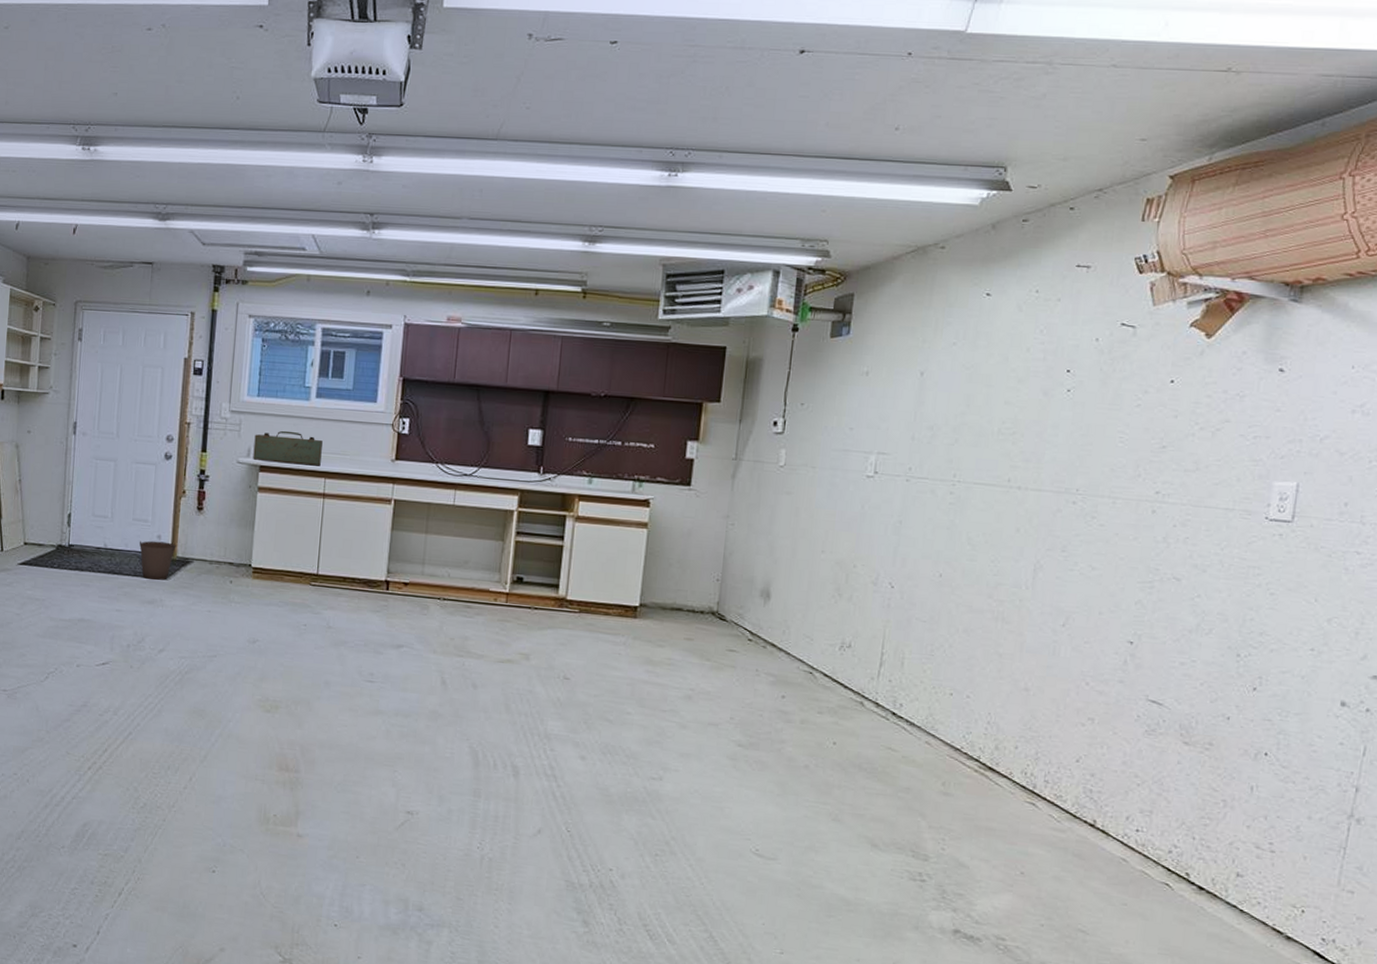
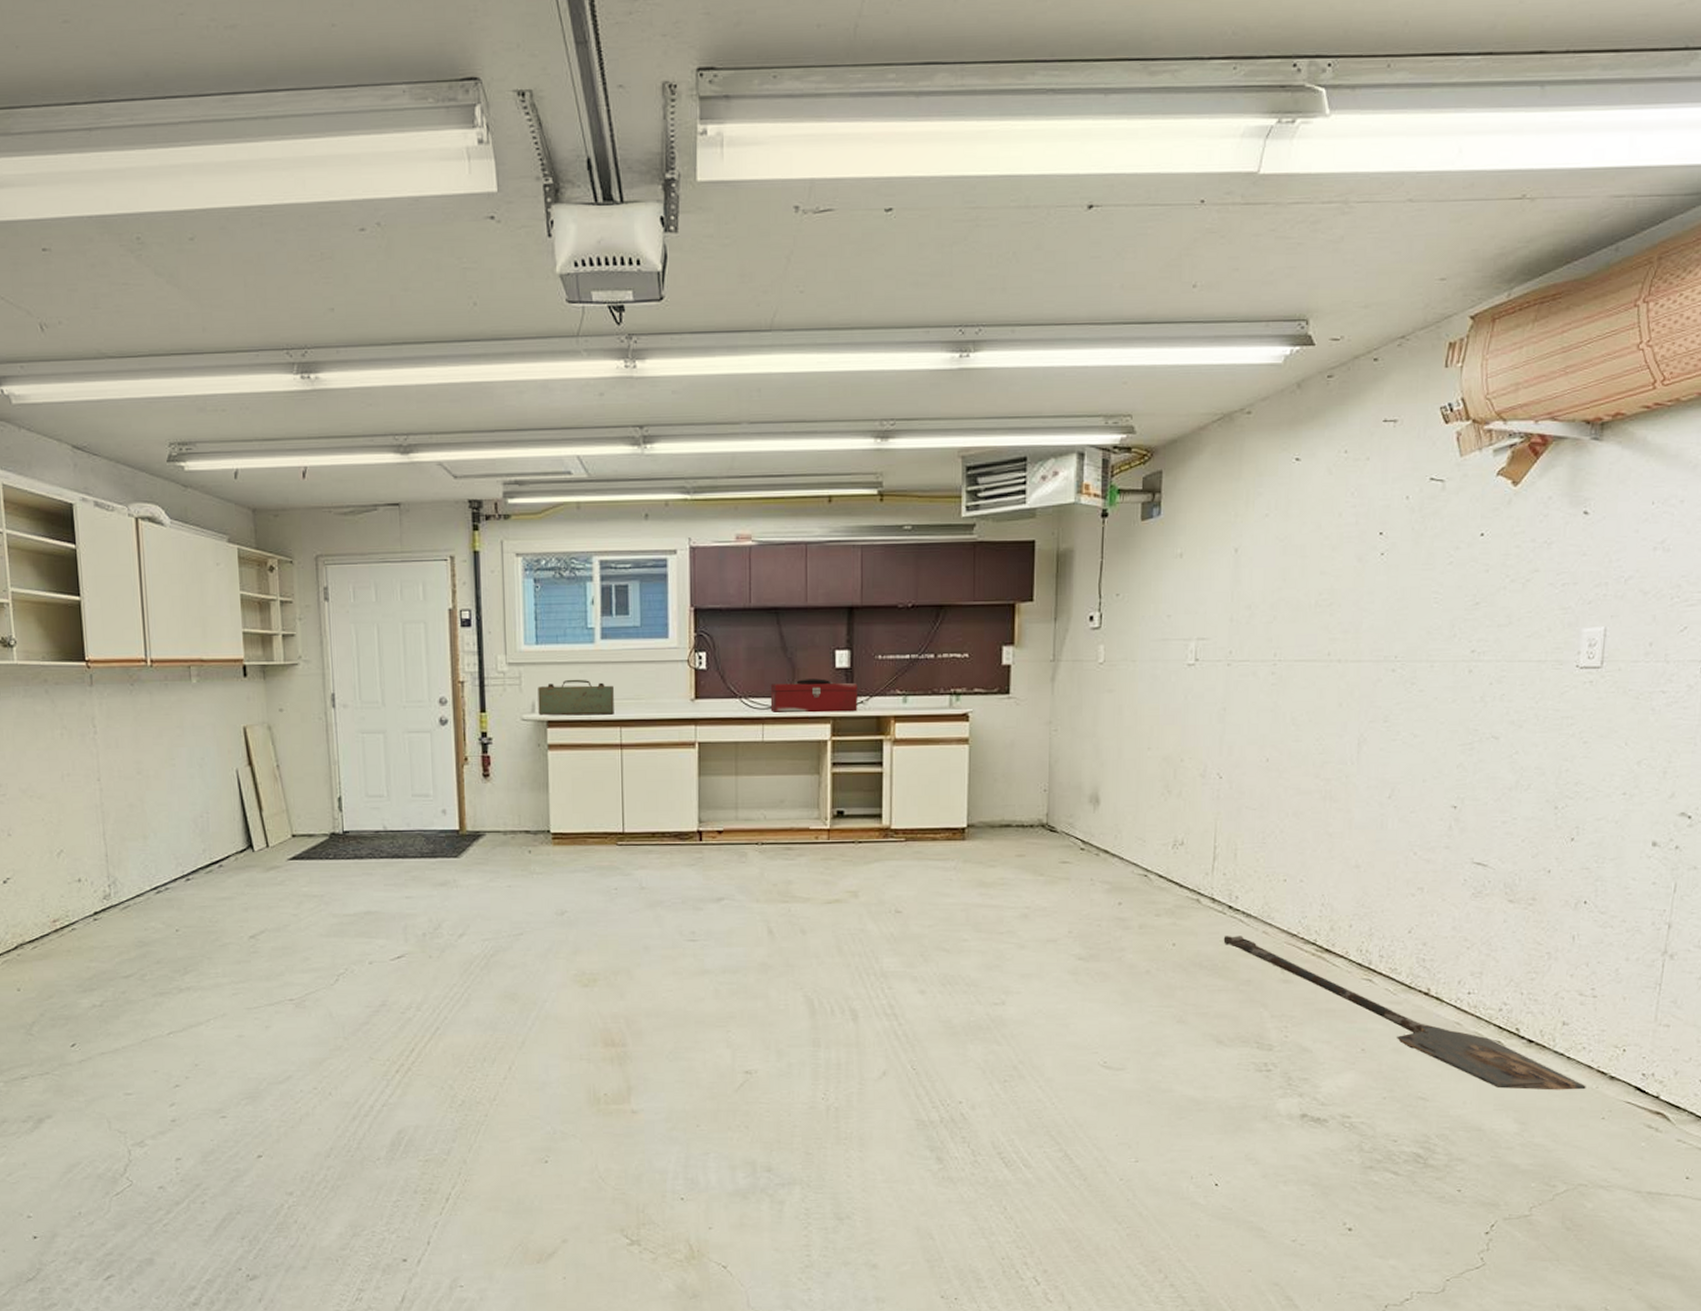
bucket: present [139,540,176,581] -> none [423,816,465,860]
toolbox: none [463,452,547,487] -> present [770,678,858,713]
shovel: none [884,741,1260,947] -> present [1223,936,1586,1091]

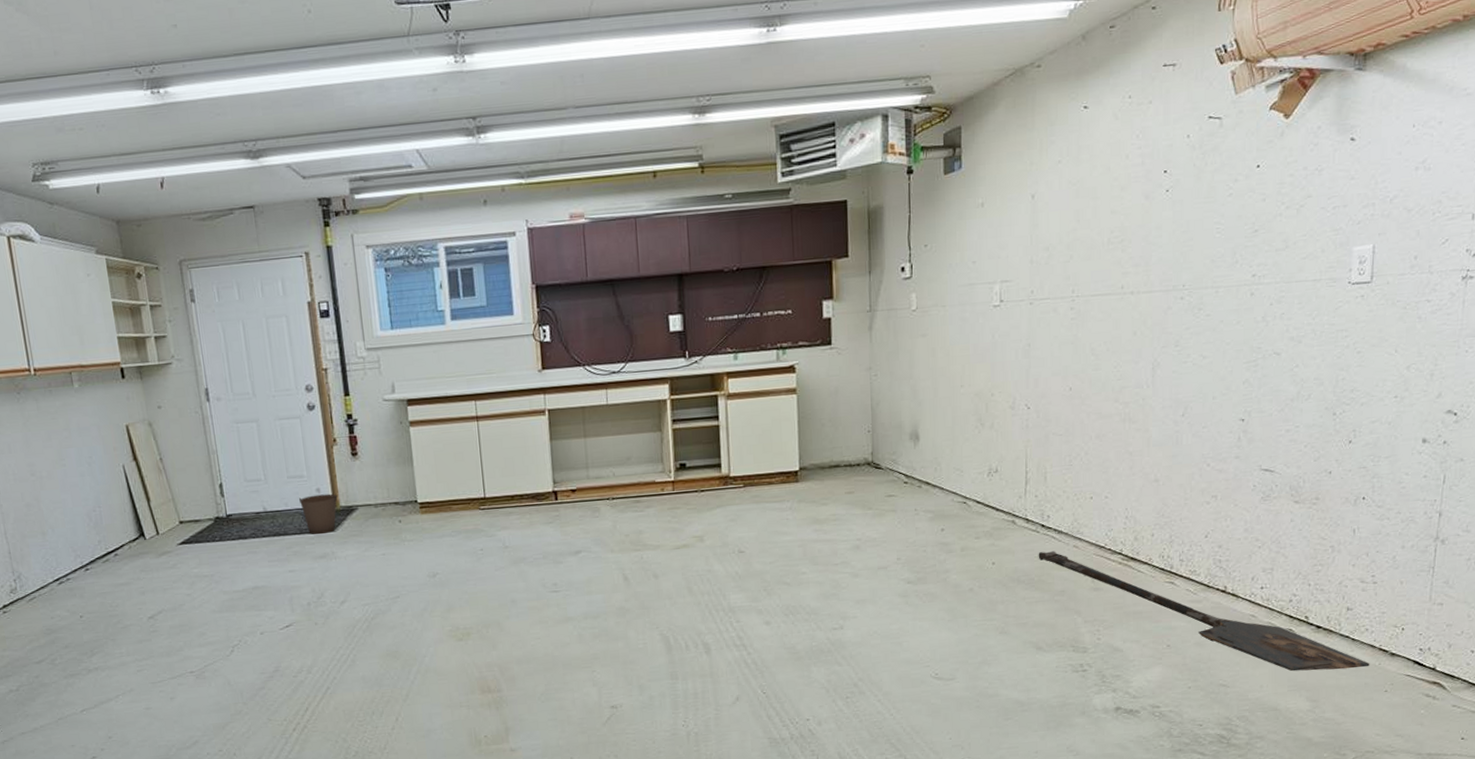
bucket: none [423,816,465,860] -> present [299,493,338,535]
toolbox: present [538,679,614,716] -> none [396,359,468,395]
toolbox: present [770,678,858,713] -> none [611,343,693,377]

